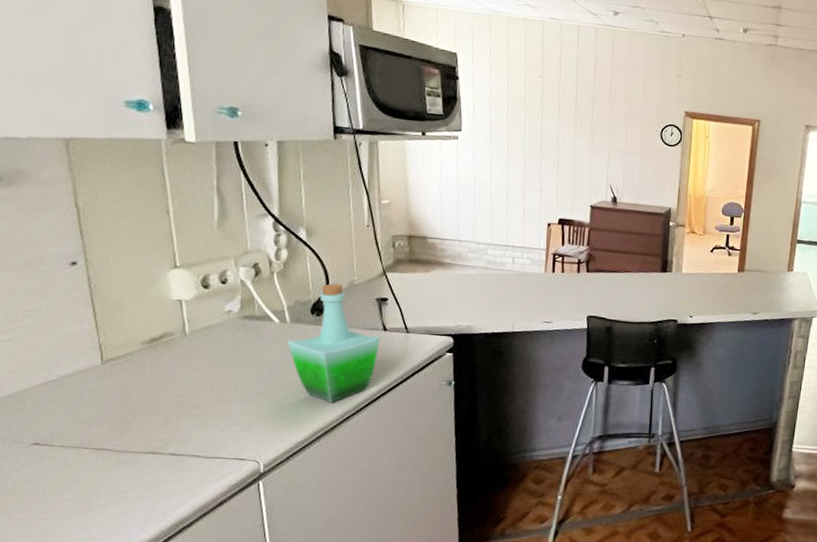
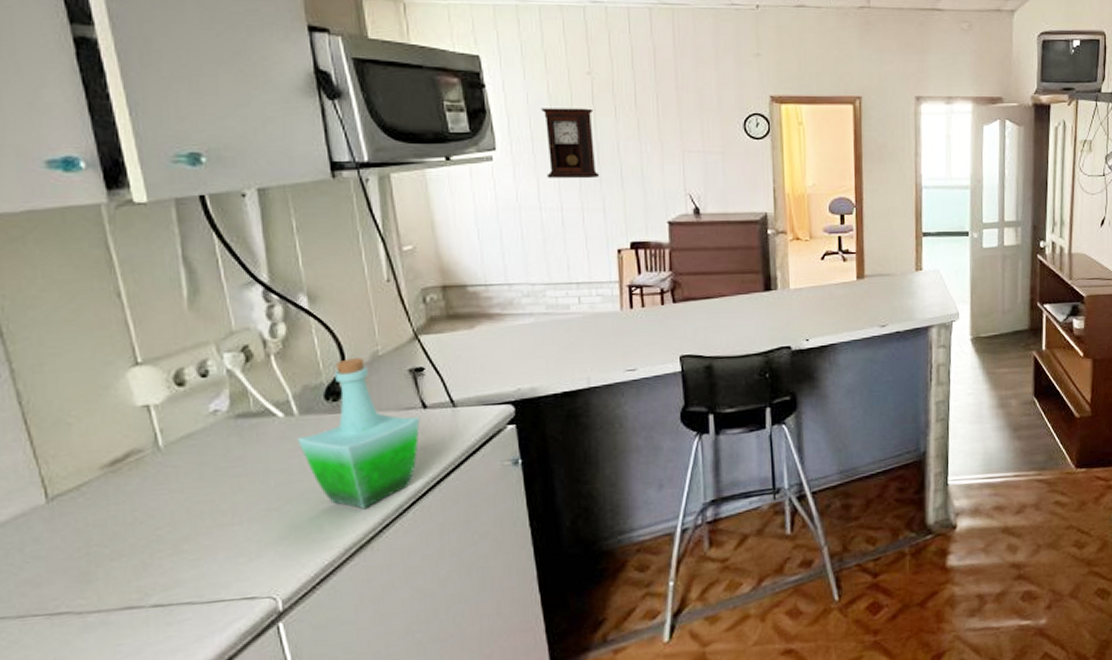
pendulum clock: none [499,101,542,163] -> present [540,108,600,179]

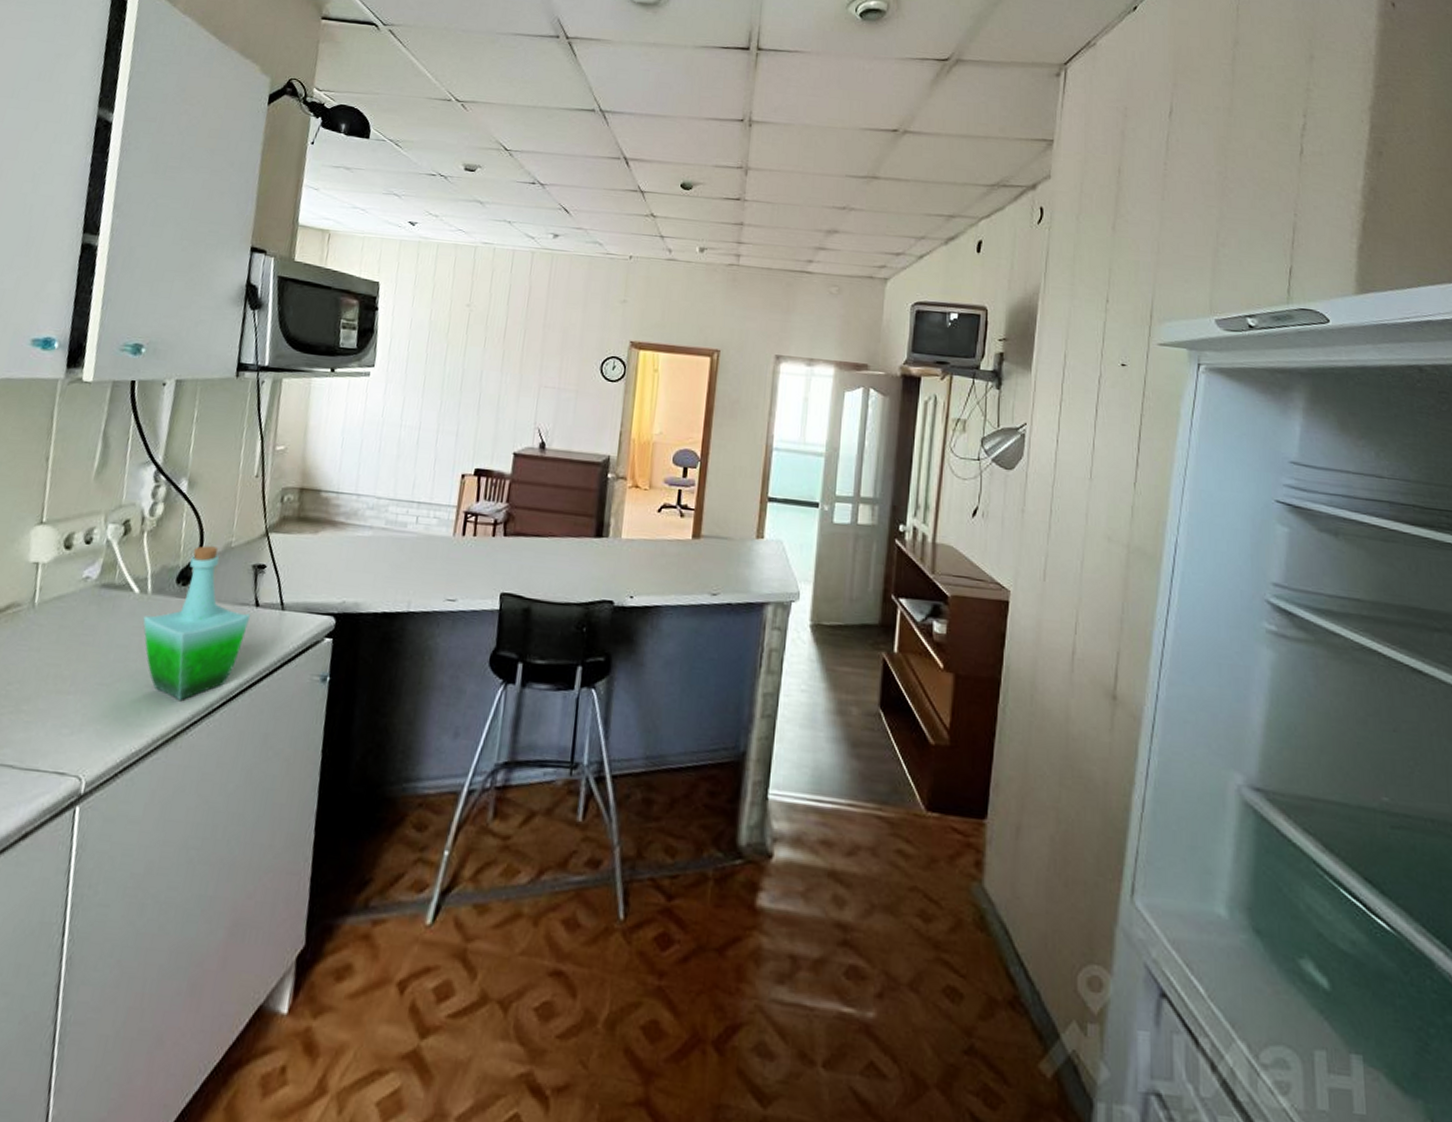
pendulum clock: present [540,108,600,179] -> none [412,333,466,403]

